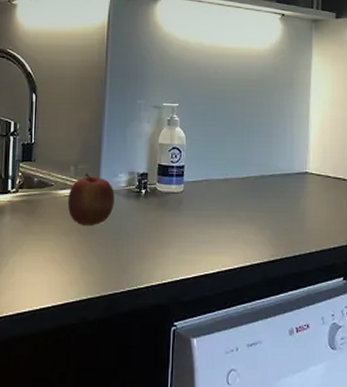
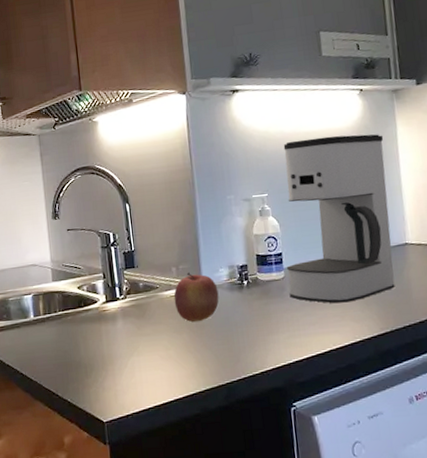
coffee maker: none [186,54,298,224] -> present [283,134,395,304]

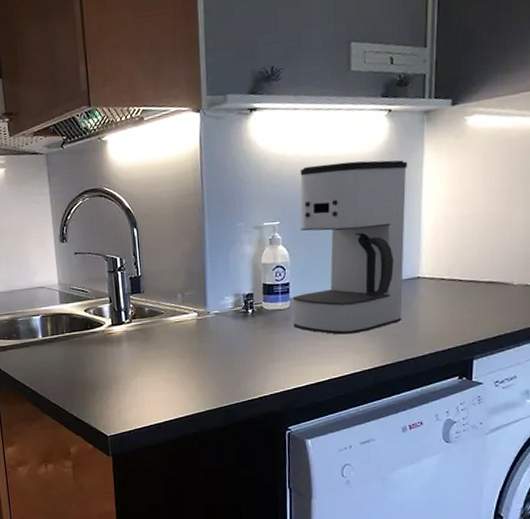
apple: present [173,272,219,322] -> none [178,299,223,347]

